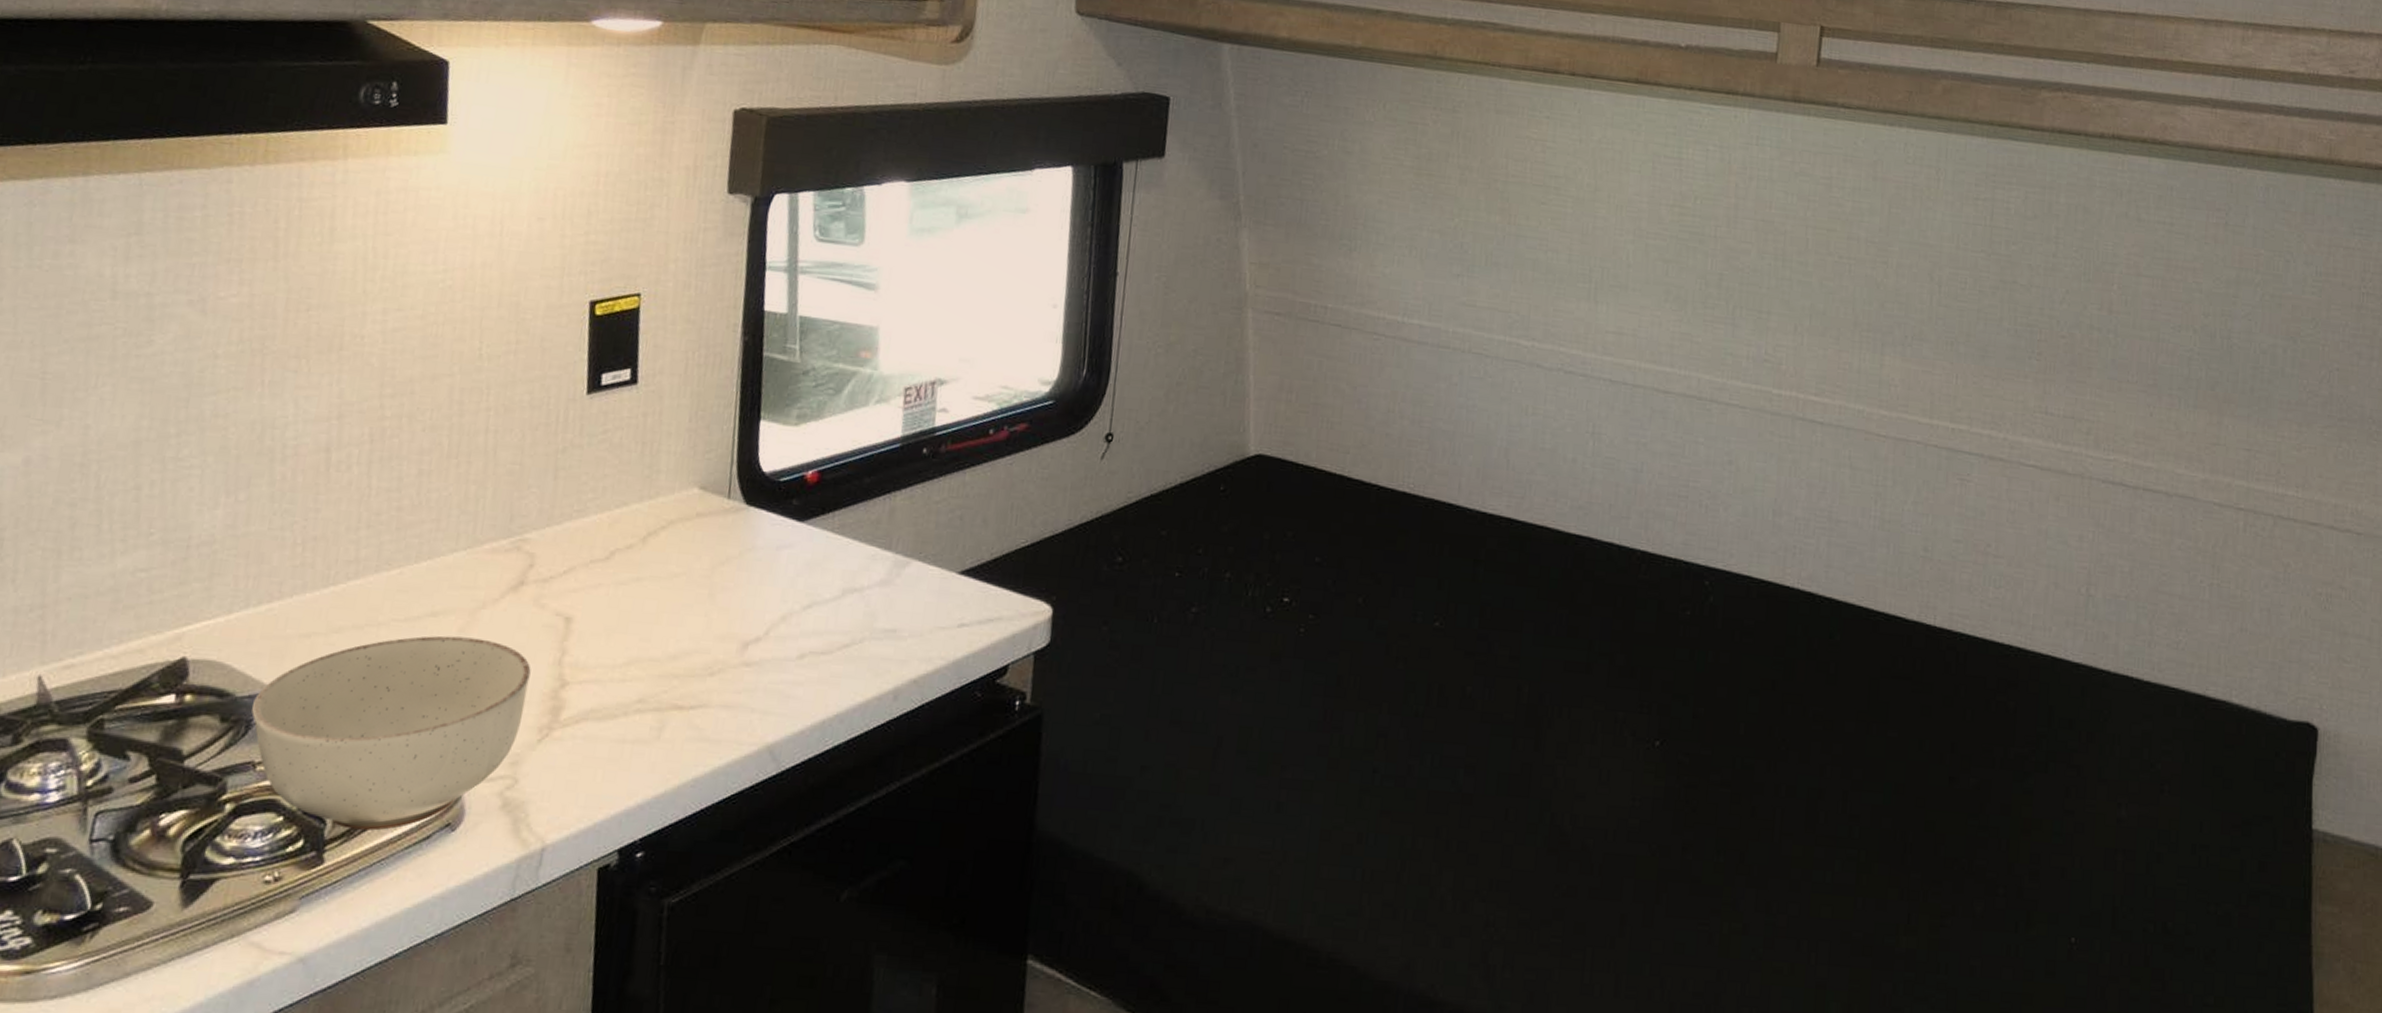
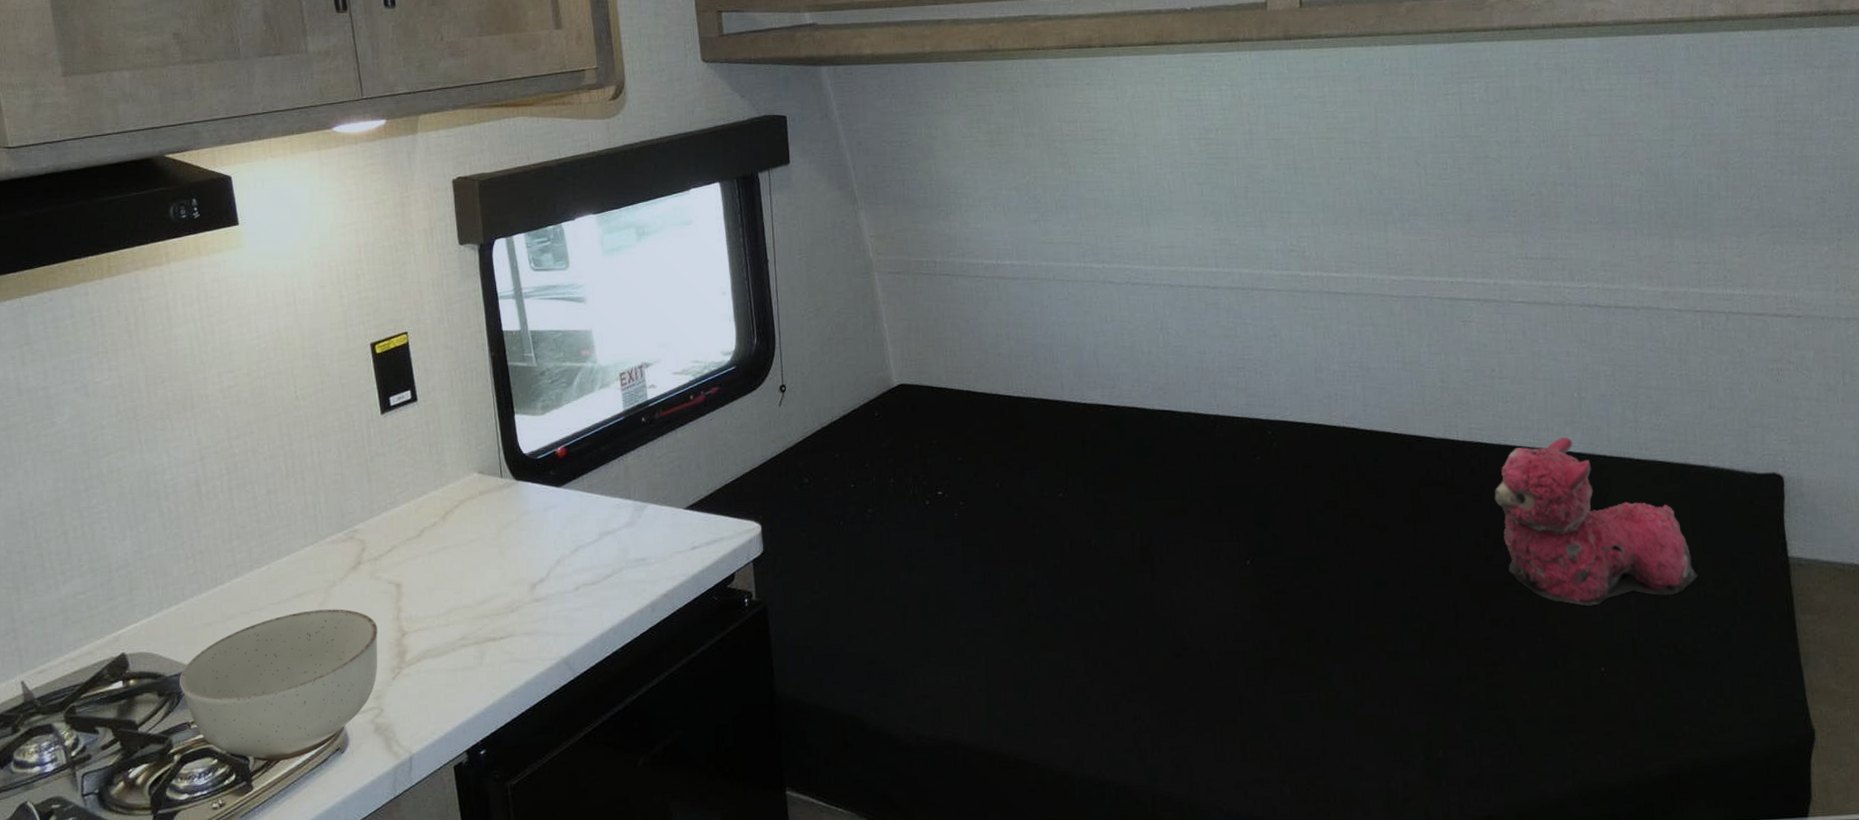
stuffed animal: none [1969,641,2202,859] -> present [1494,437,1698,607]

